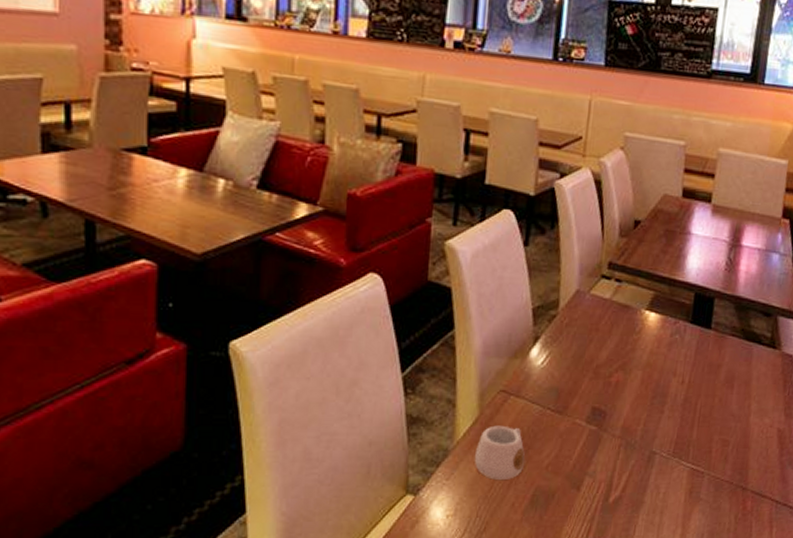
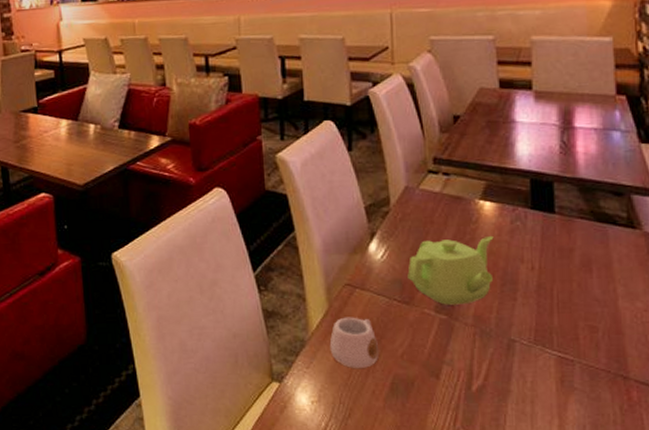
teapot: none [565,347,653,416] -> present [407,235,494,305]

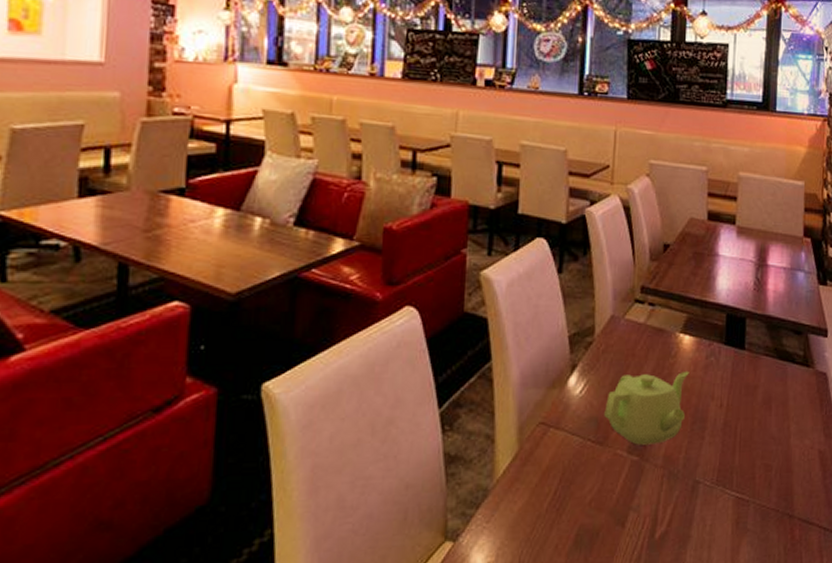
mug: present [329,317,378,368] -> none [514,460,567,520]

